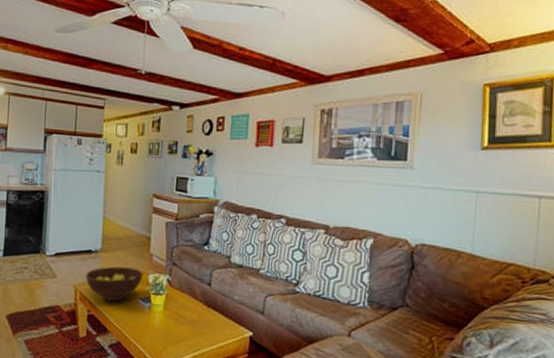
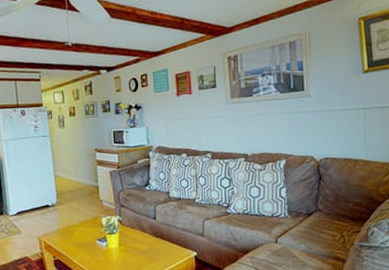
fruit bowl: present [86,266,143,302] -> none [47,214,97,246]

